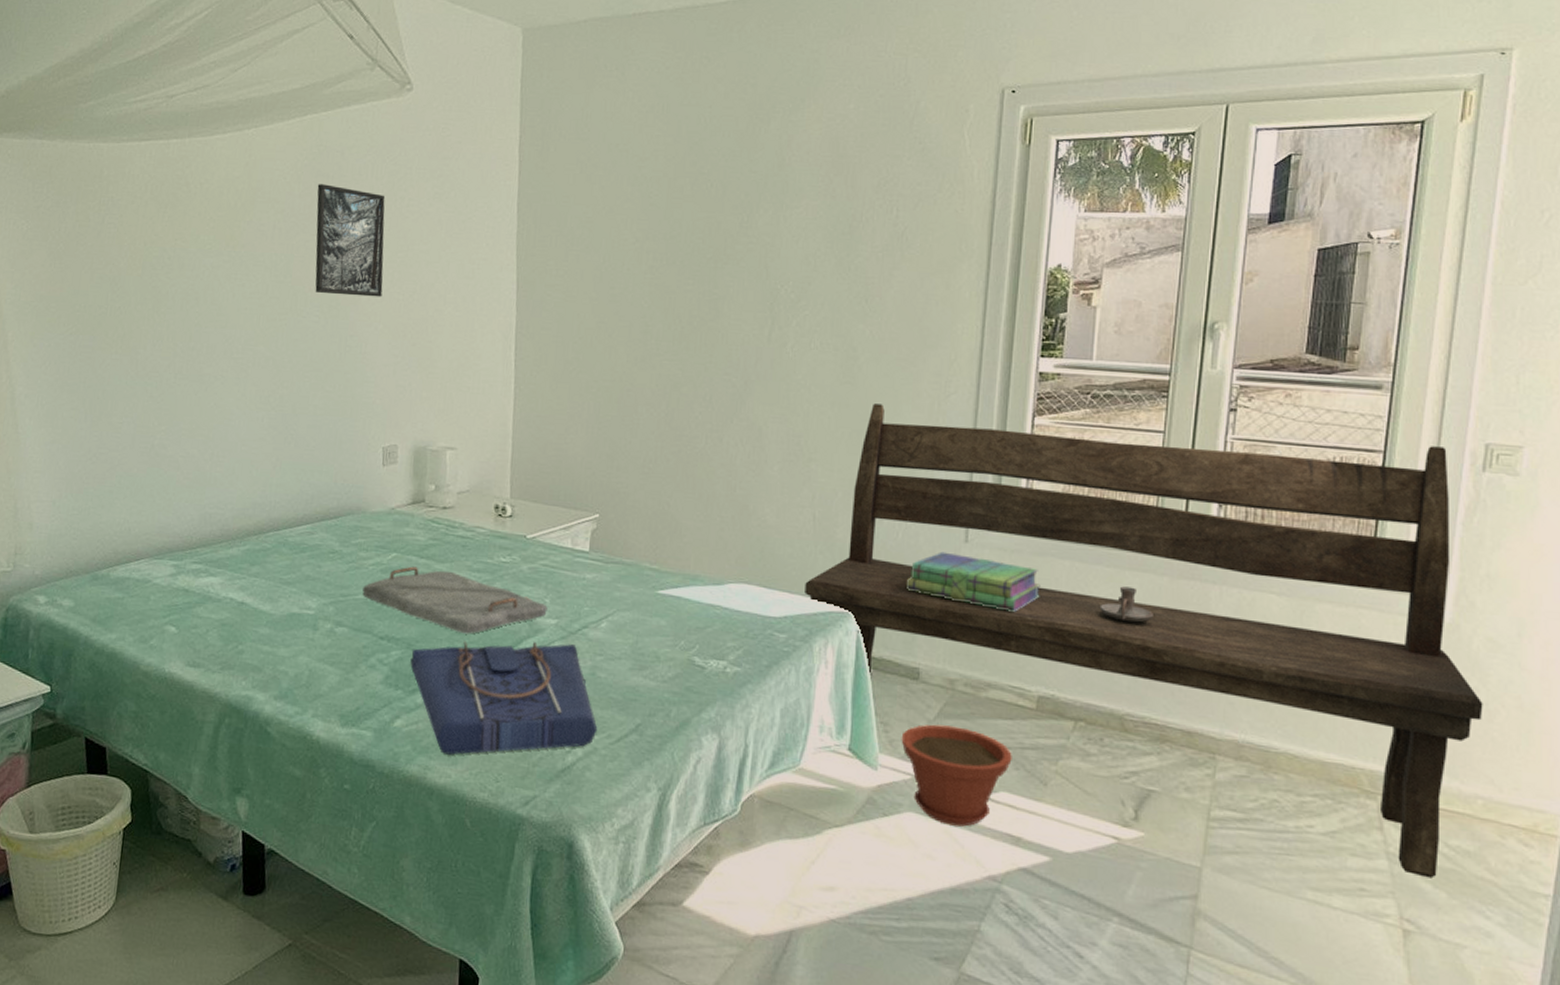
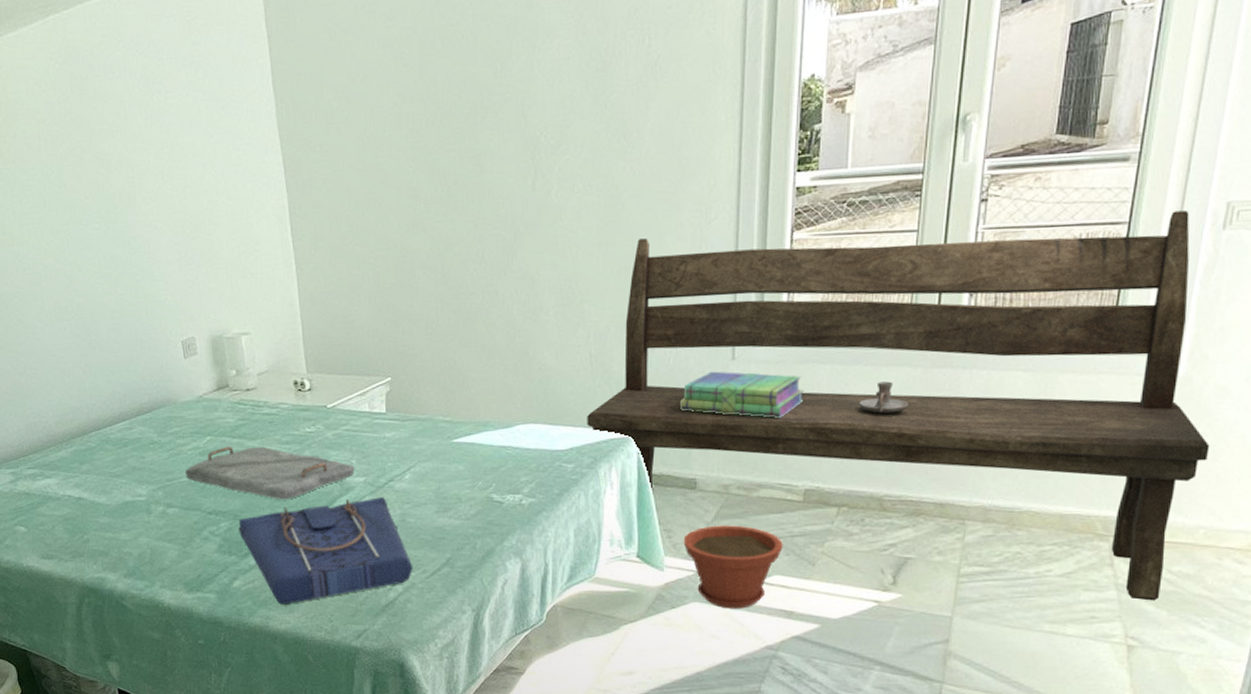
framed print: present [315,184,385,297] -> none [73,87,156,200]

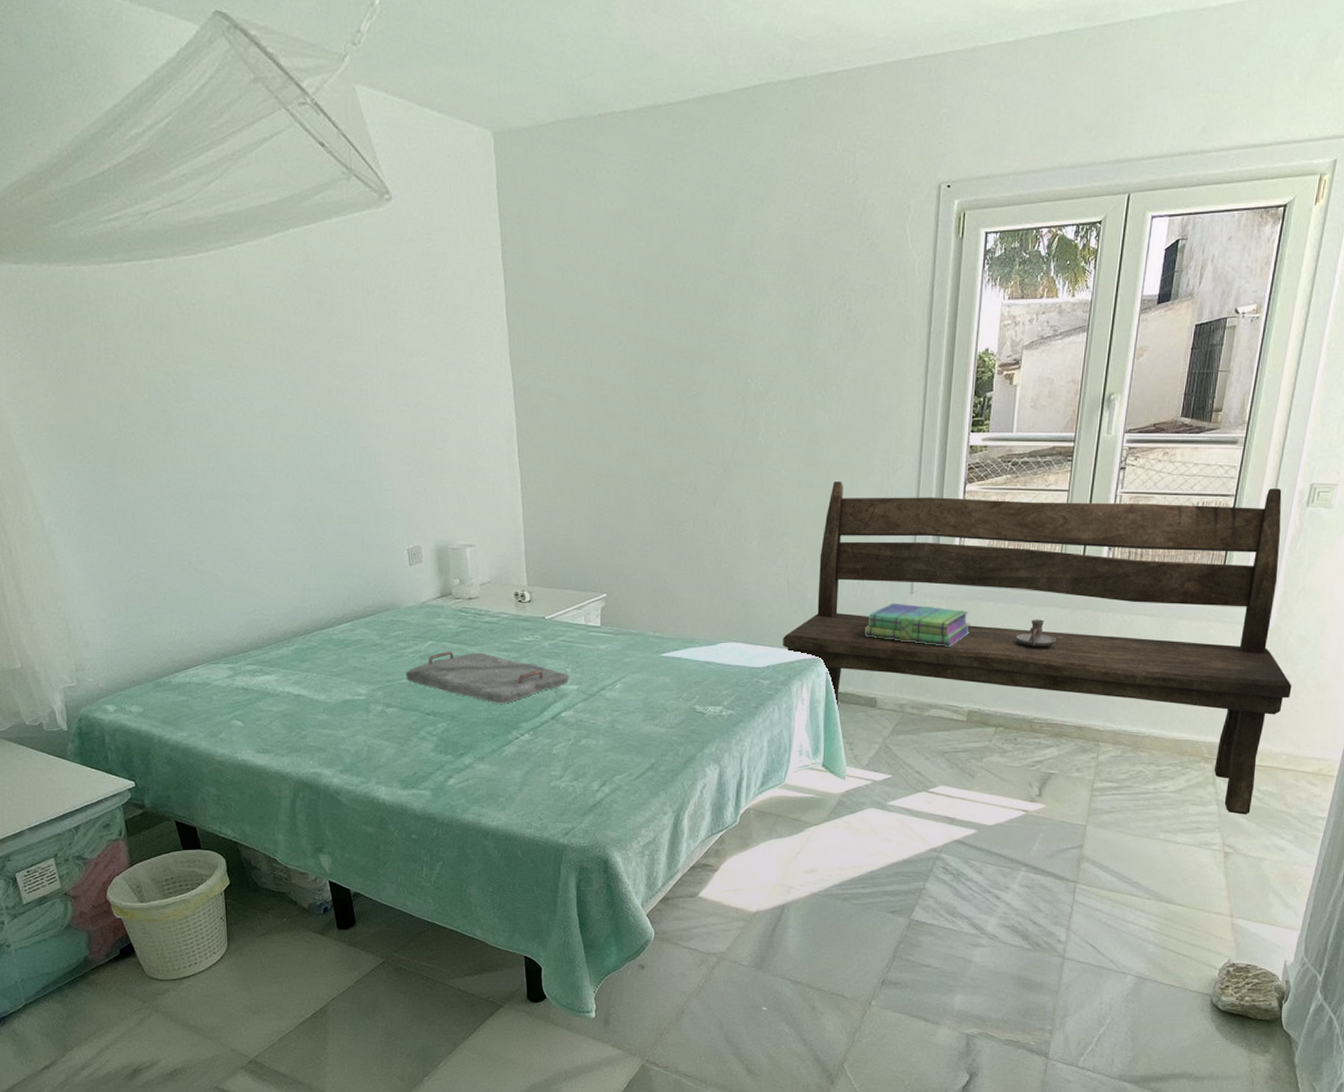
tote bag: present [239,497,413,605] -> none [456,704,620,803]
plant pot: present [683,525,783,609] -> none [863,740,948,815]

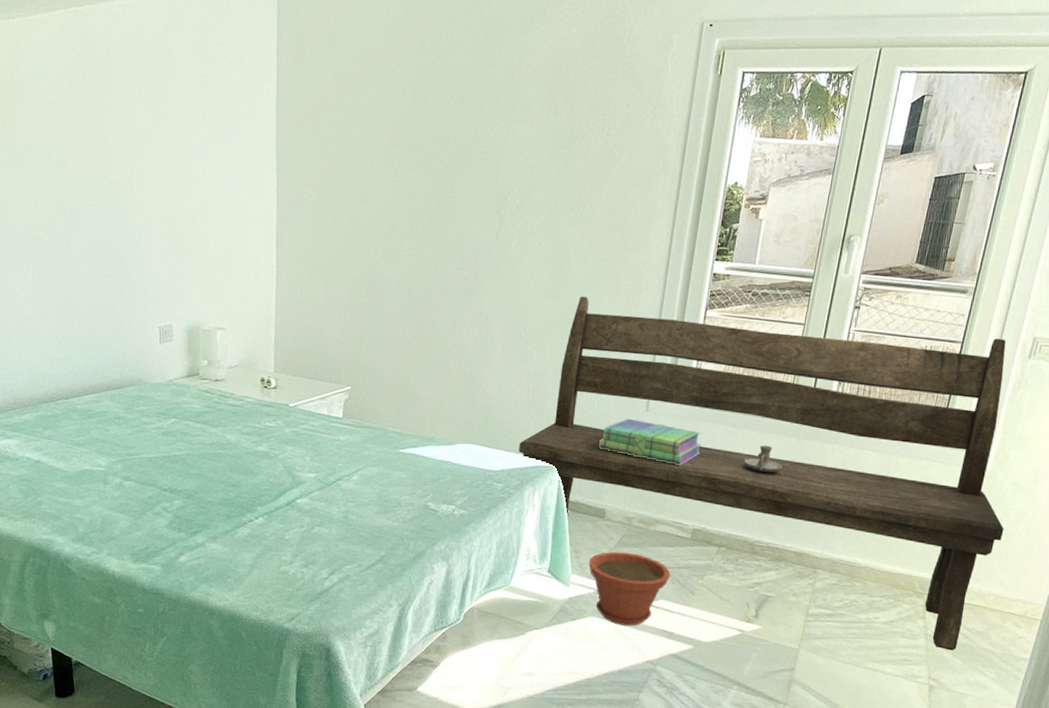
serving tray: present [406,651,569,704] -> none [146,430,308,486]
plant pot: none [863,740,948,815] -> present [588,551,671,626]

